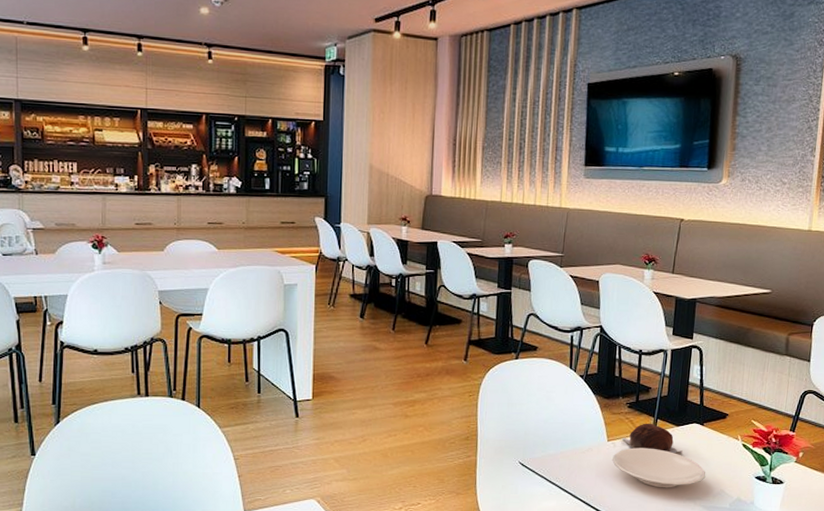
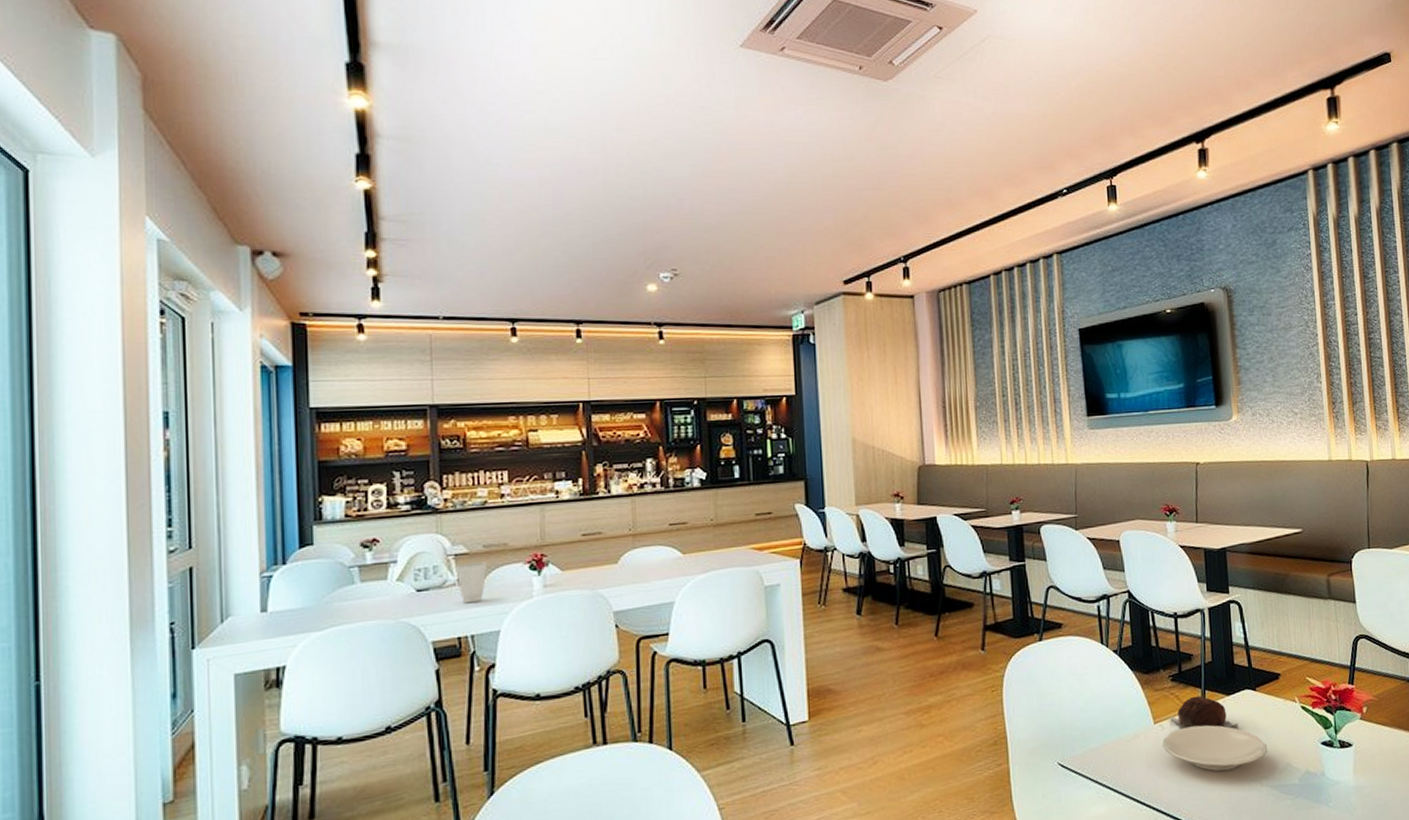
cup: none [33,236,59,270] -> present [455,561,488,604]

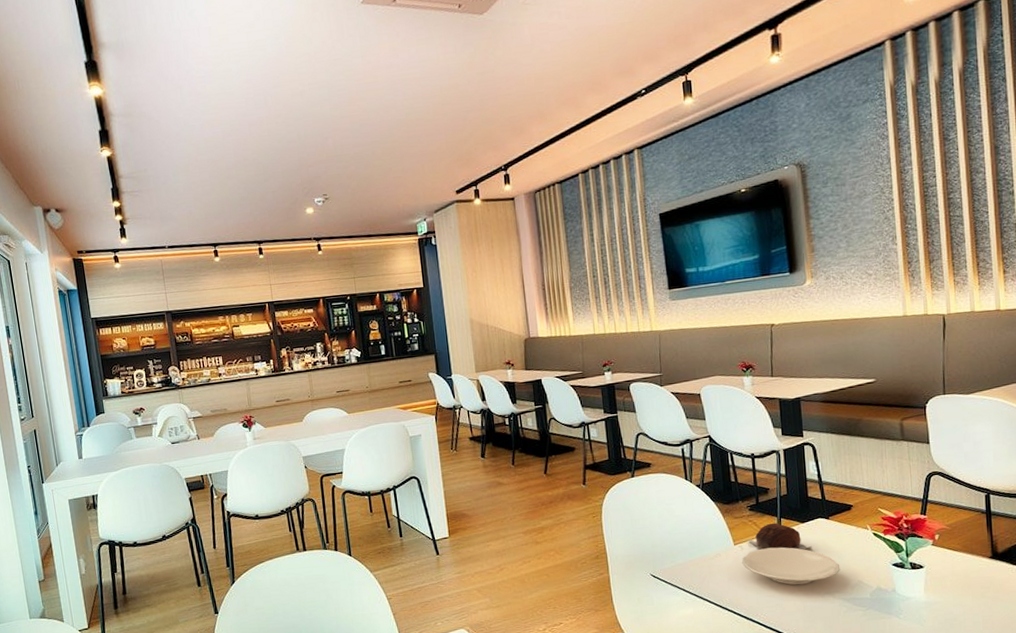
cup: present [455,561,488,604] -> none [194,422,215,452]

